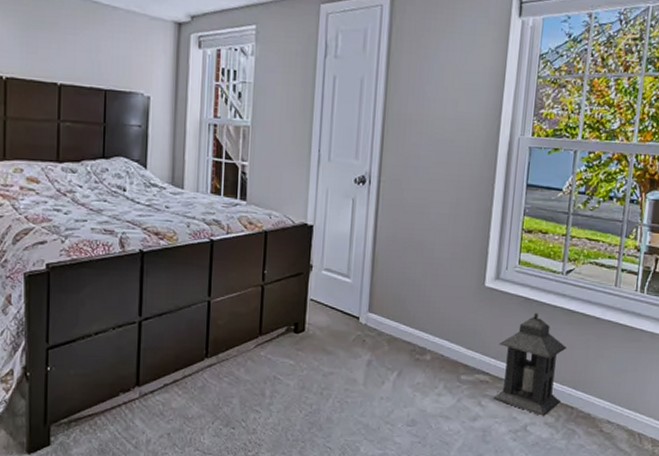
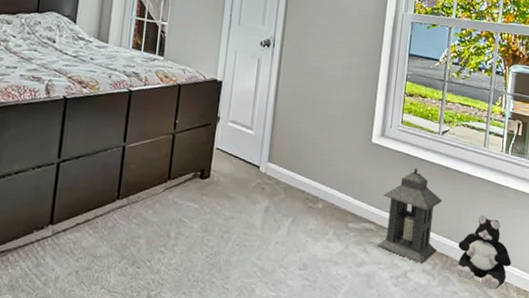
plush toy: none [582,363,646,442] -> present [456,216,512,290]

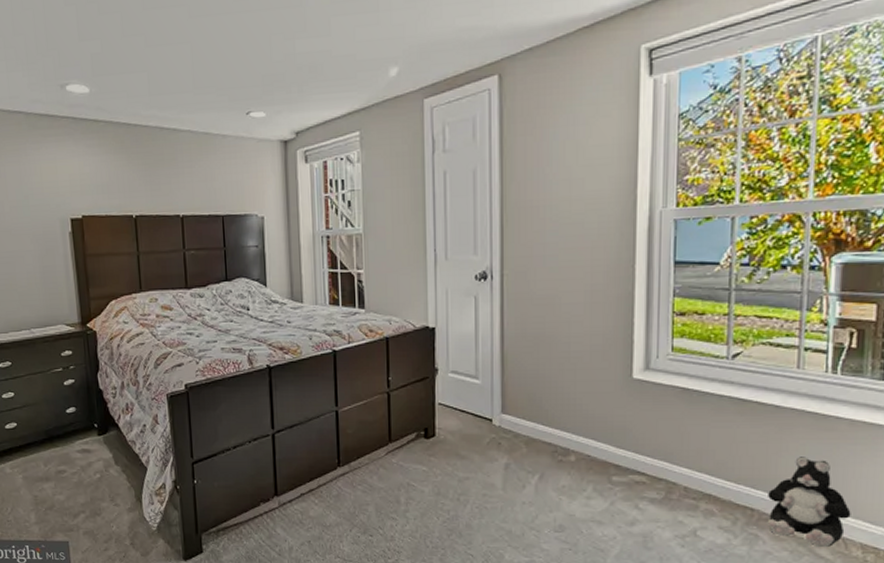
lantern: present [378,167,443,264] -> none [653,403,741,519]

